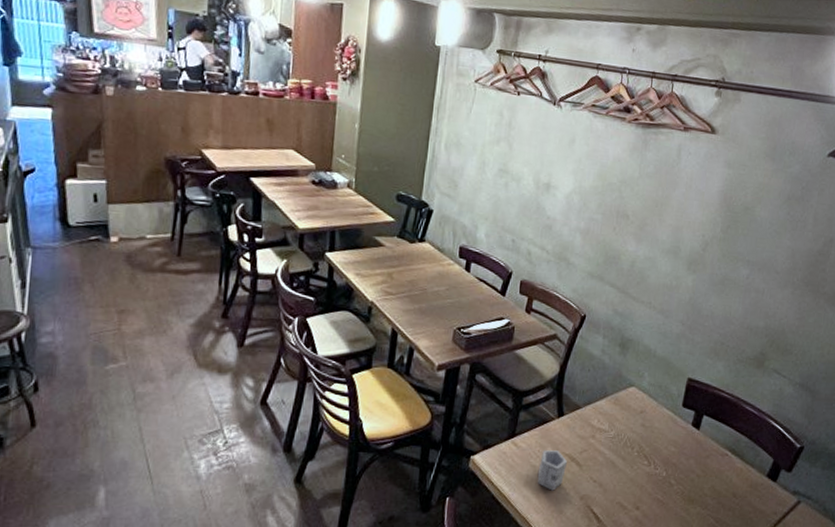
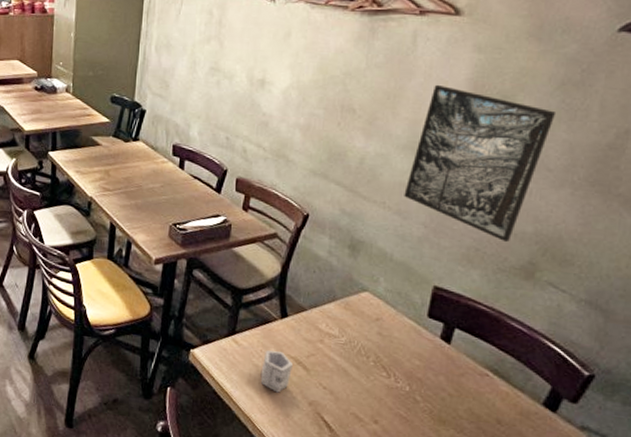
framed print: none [666,195,784,336] -> present [404,84,557,243]

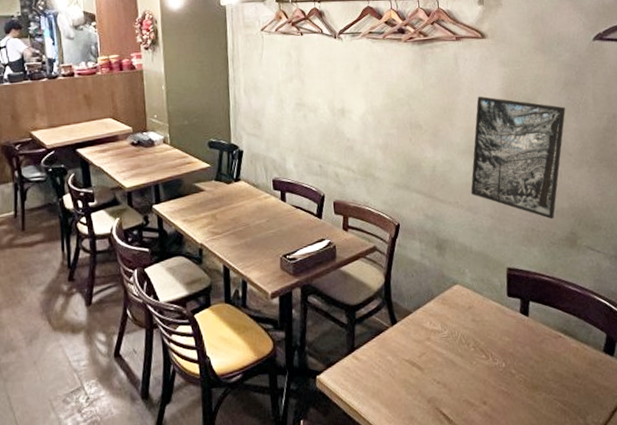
cup: present [260,350,293,393] -> none [382,357,409,398]

